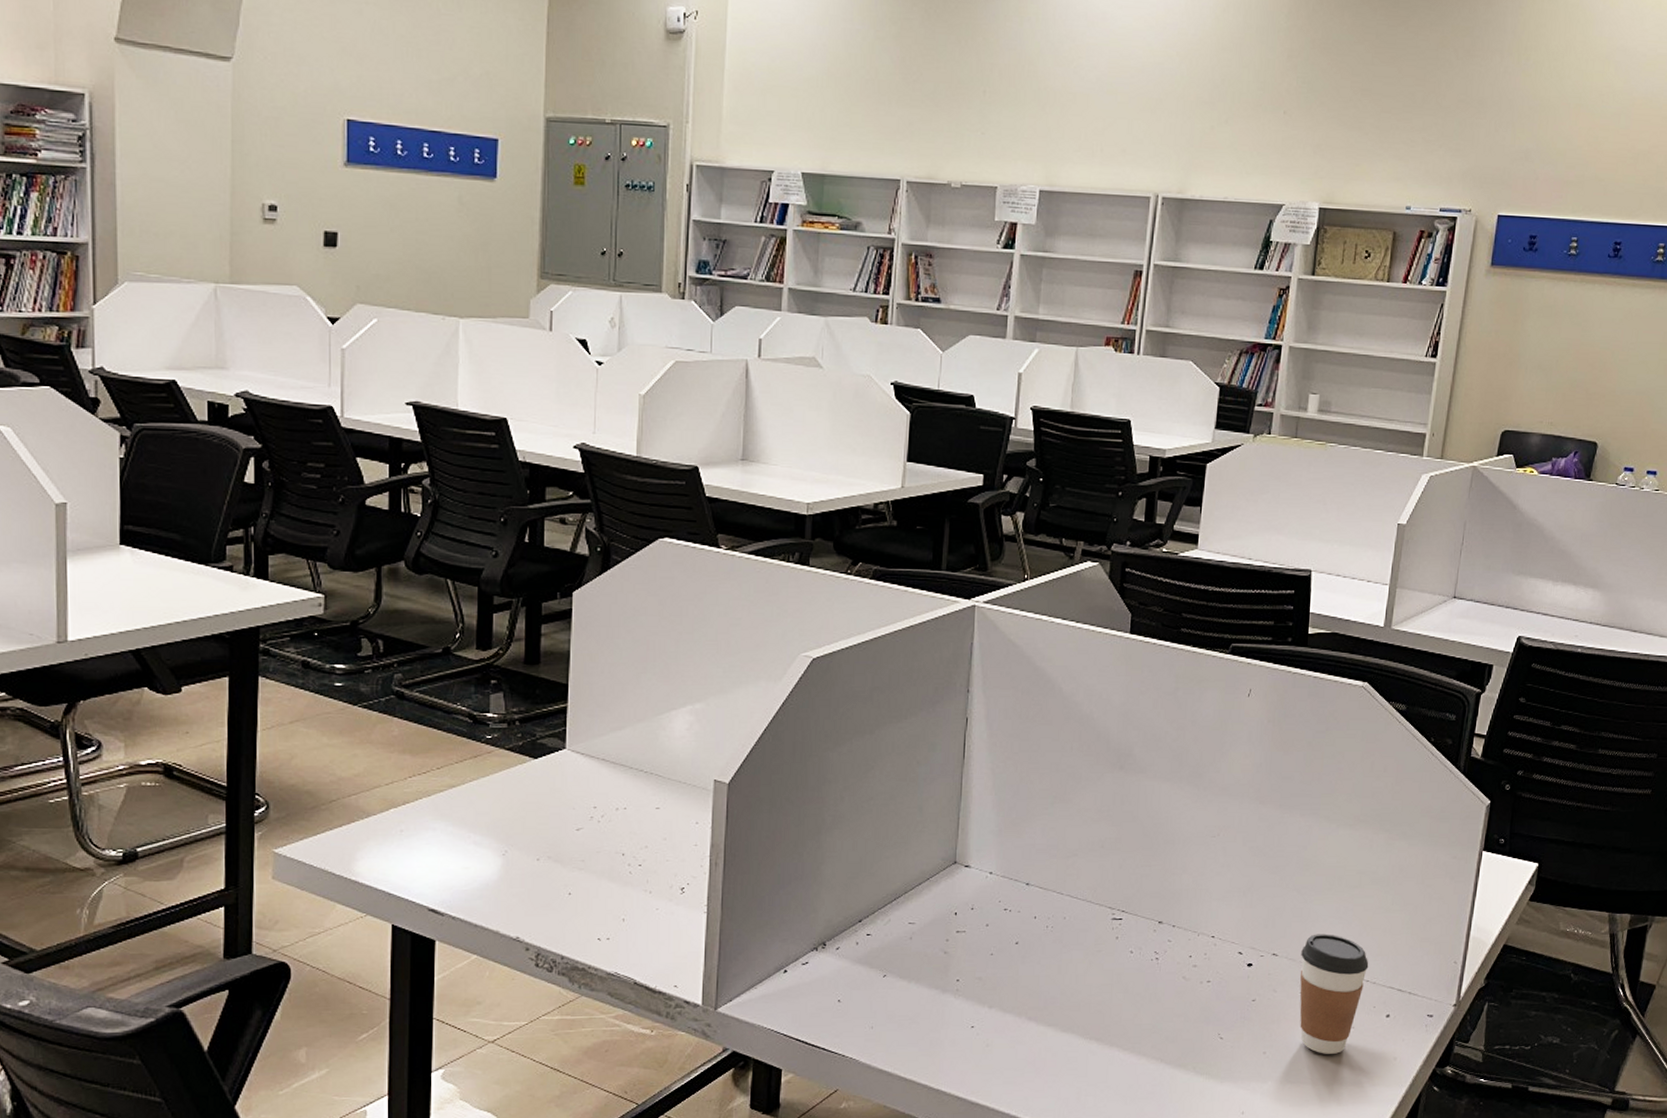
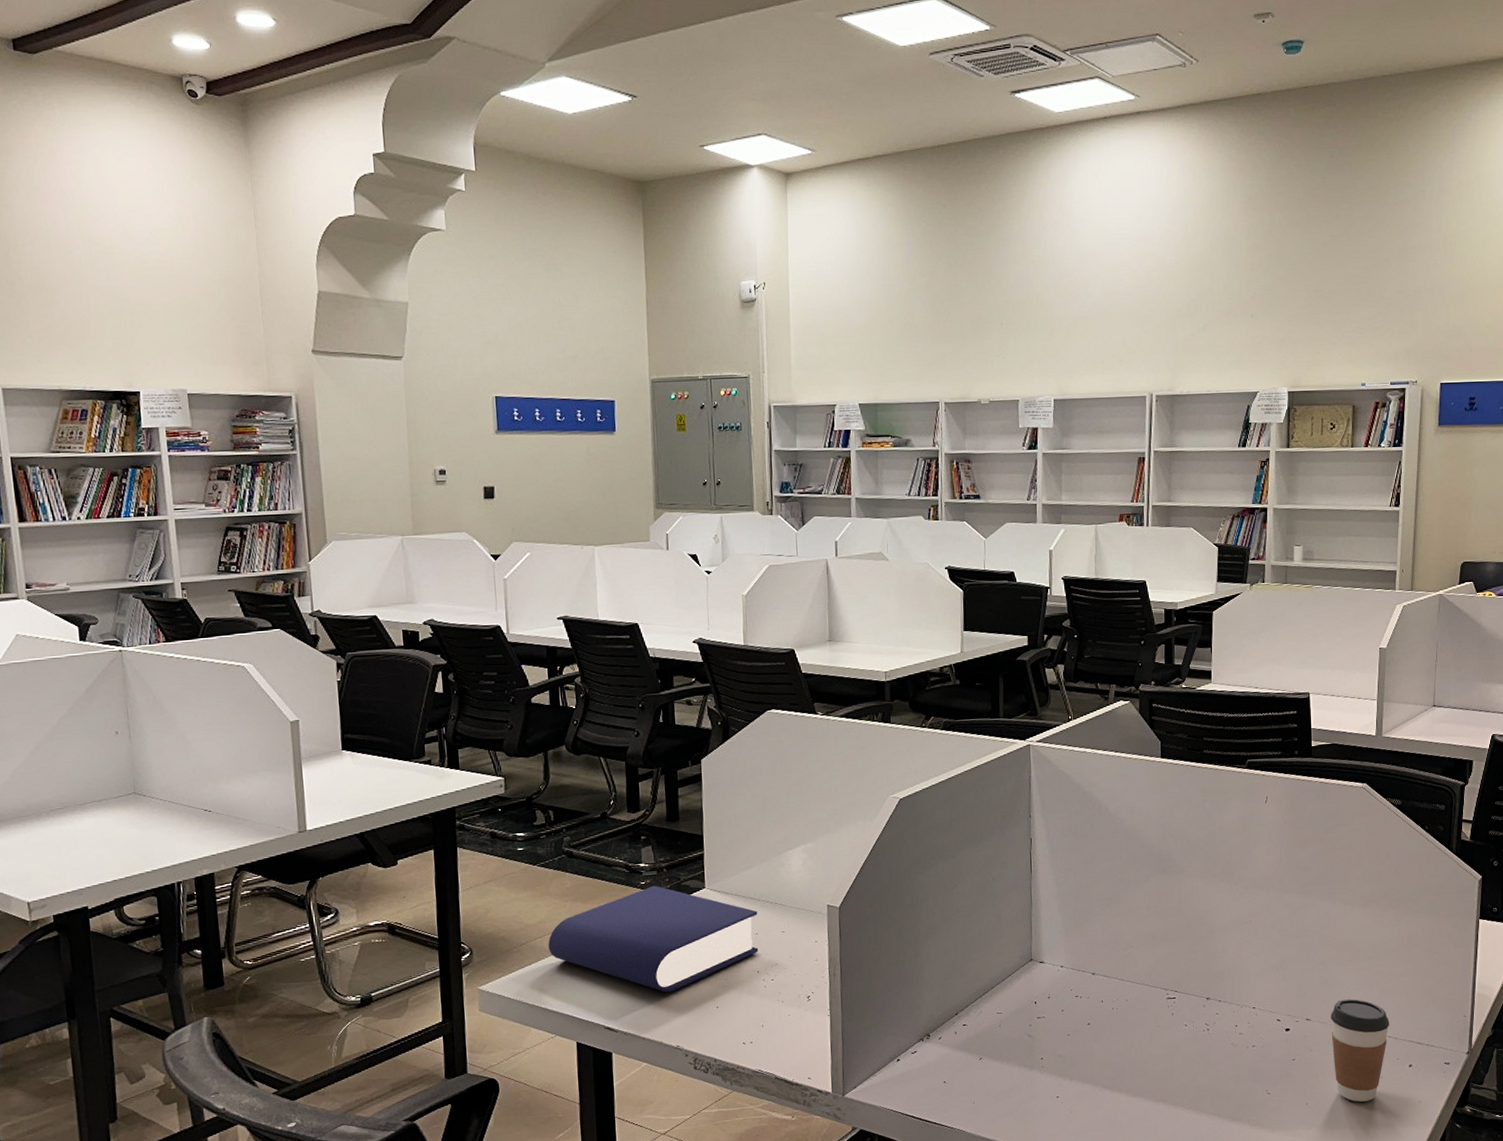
book: none [365,741,628,872] -> present [548,885,759,993]

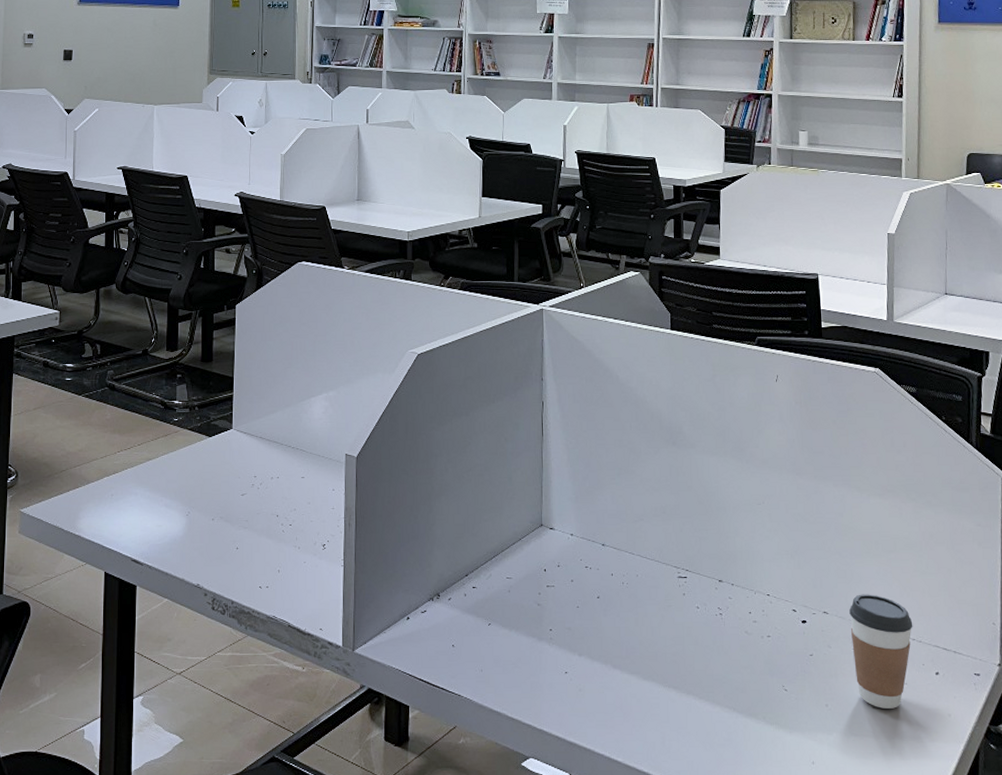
book: present [548,885,759,993] -> none [86,422,280,530]

